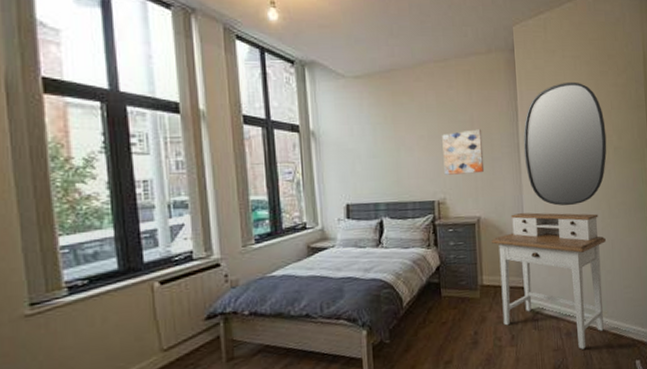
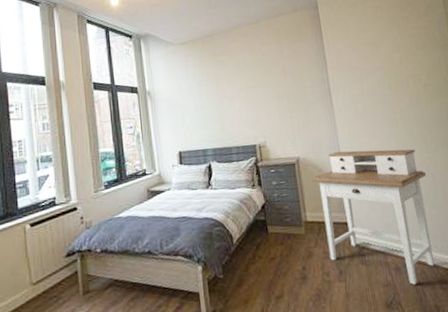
wall art: present [442,129,485,175] -> none [259,78,300,121]
home mirror: present [523,82,607,206] -> none [333,29,417,143]

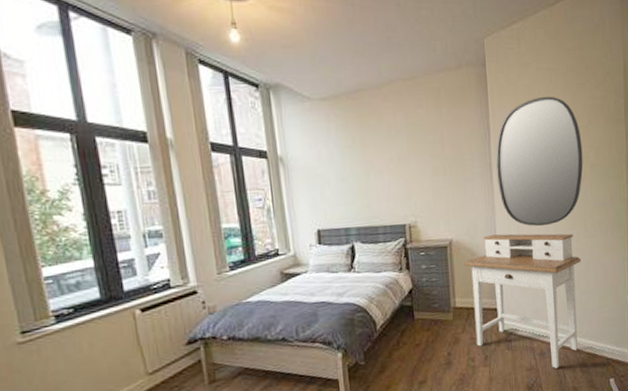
home mirror: none [333,29,417,143] -> present [496,96,583,227]

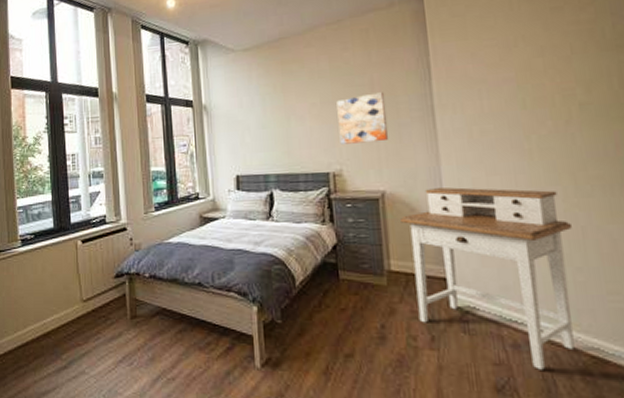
wall art: none [412,149,456,198] -> present [336,92,389,144]
home mirror: present [496,96,583,227] -> none [439,25,567,180]

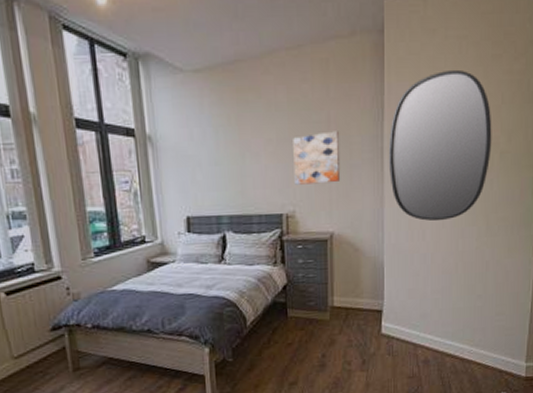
desk: present [401,187,575,370] -> none [345,228,479,378]
home mirror: none [439,25,567,180] -> present [388,69,492,222]

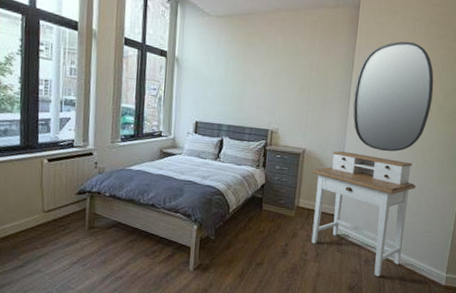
wall art: present [293,131,341,185] -> none [280,73,319,111]
desk: none [345,228,479,378] -> present [311,151,416,277]

